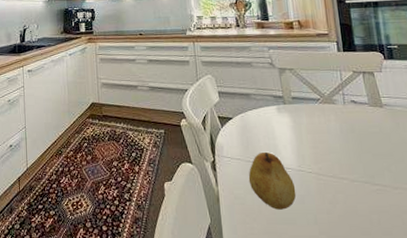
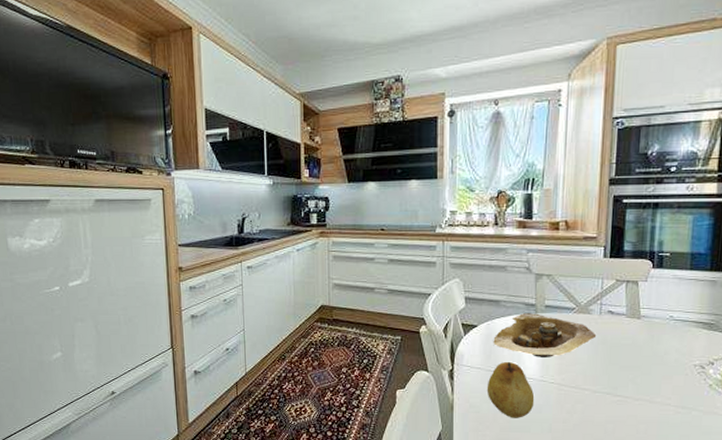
bowl: none [248,104,345,147] -> present [493,312,597,357]

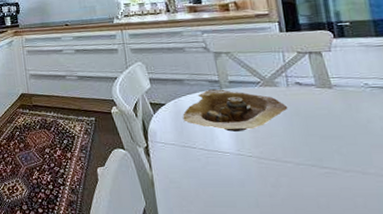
fruit: present [486,362,535,418] -> none [184,137,236,193]

